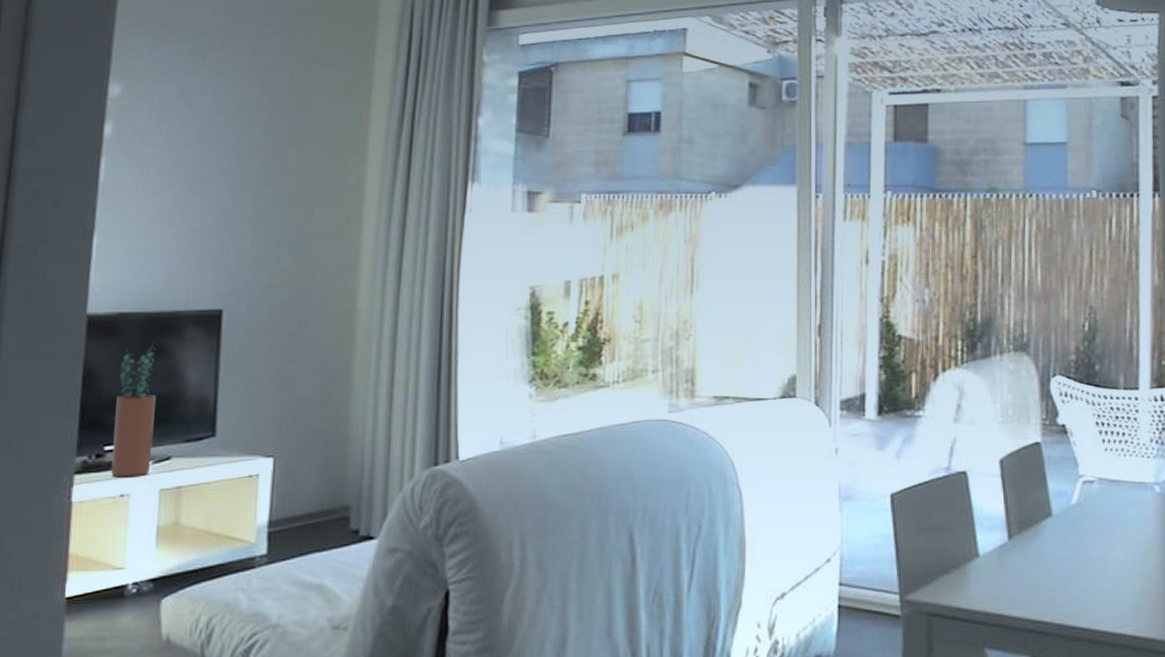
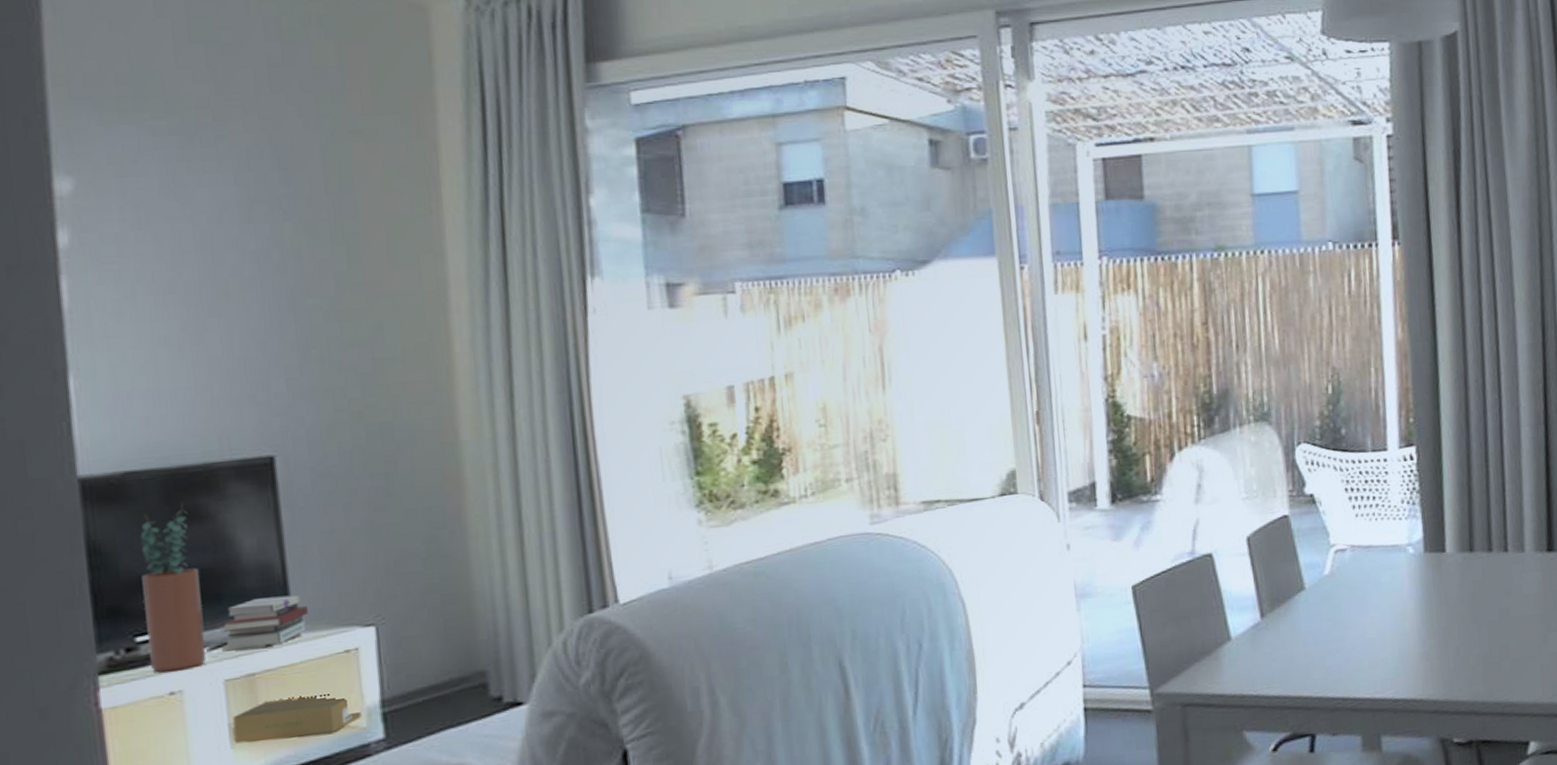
box: none [159,511,253,545] -> present [233,695,362,744]
books: none [162,424,228,467] -> present [222,594,309,652]

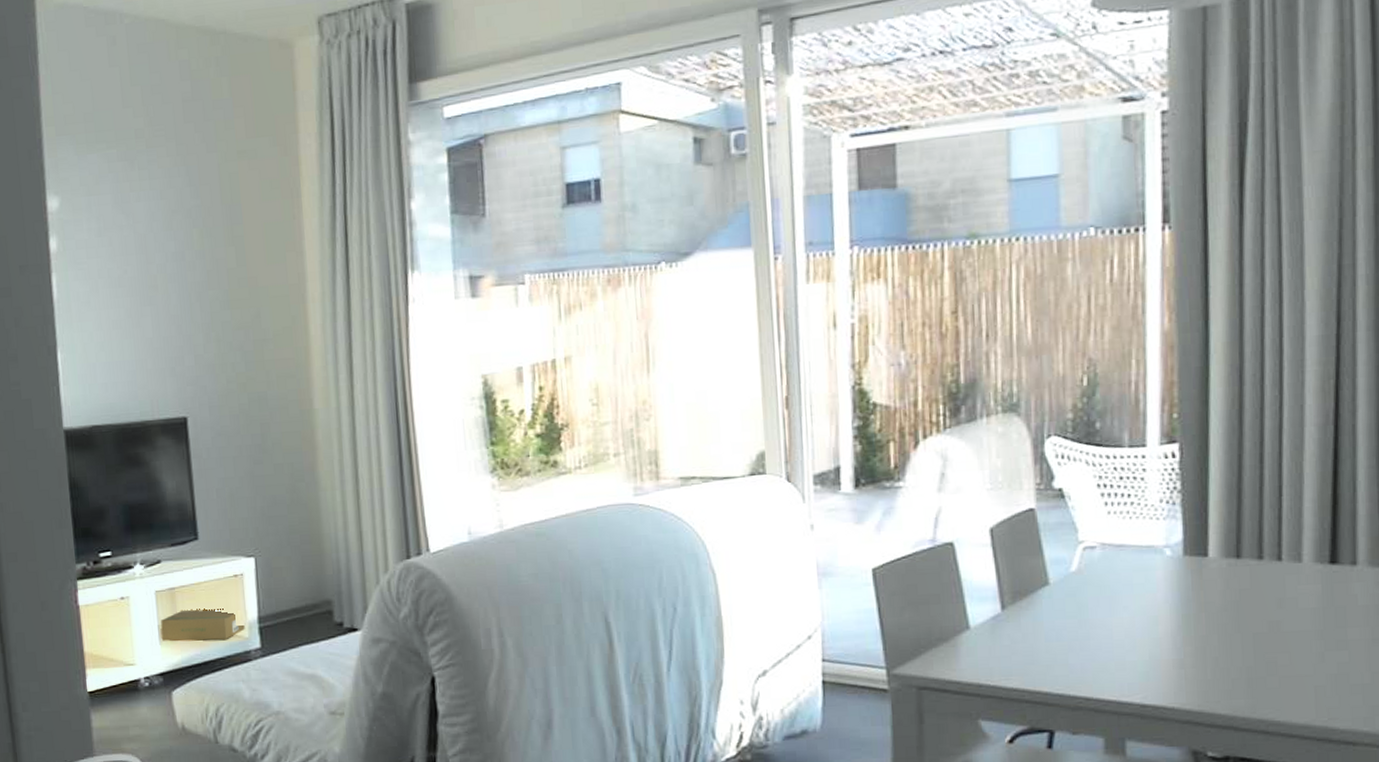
vase: present [139,502,206,673] -> none [101,450,144,582]
books: present [222,594,309,652] -> none [153,528,210,569]

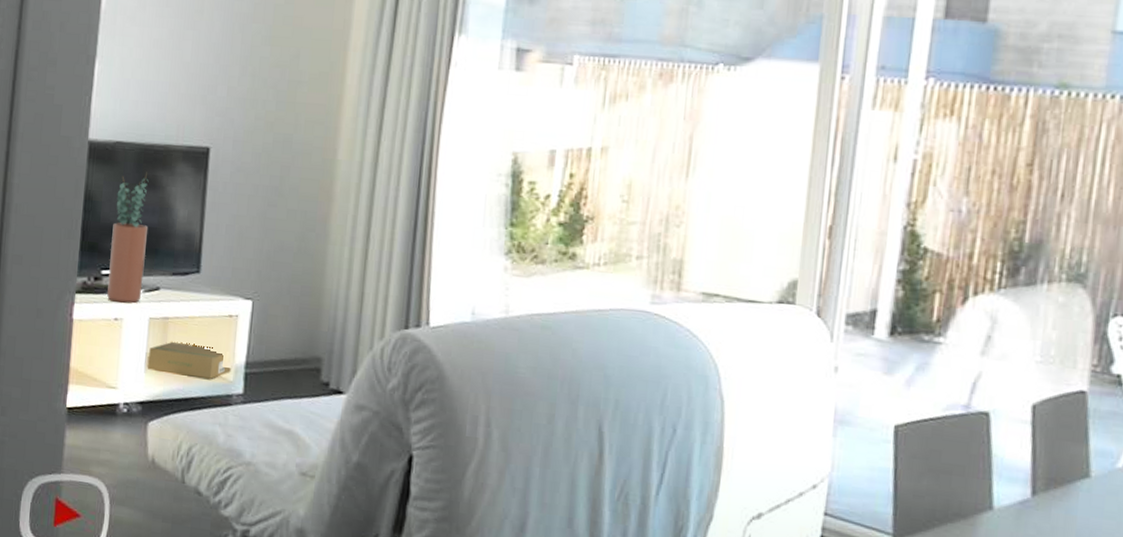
vase: none [101,450,144,582] -> present [107,172,149,303]

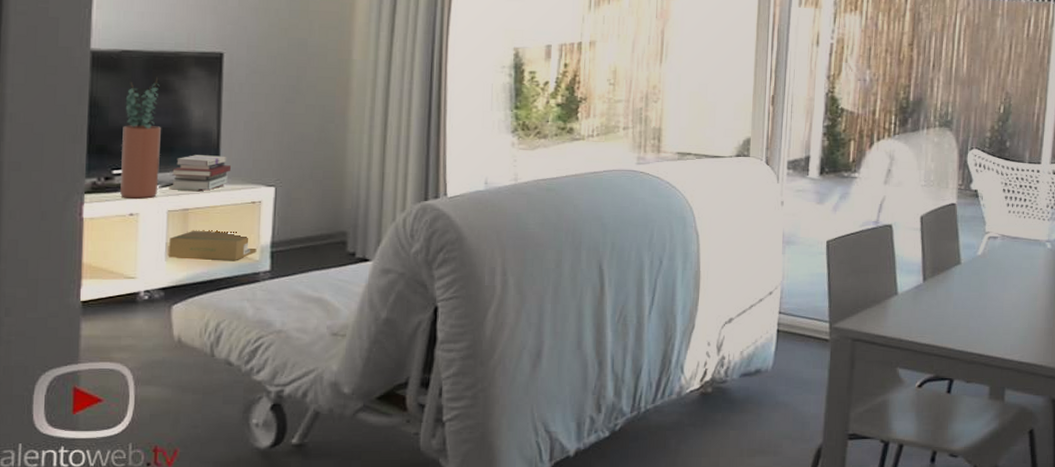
books: none [151,258,212,300] -> present [169,155,232,192]

